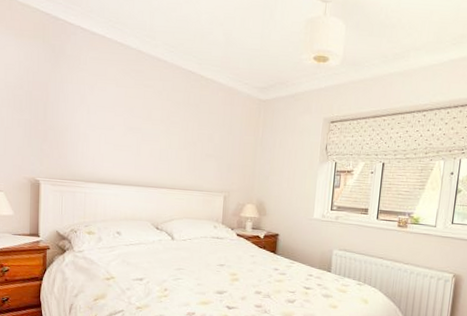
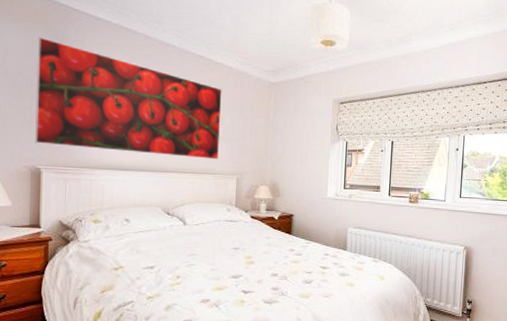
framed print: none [34,51,212,177] -> present [35,37,222,160]

